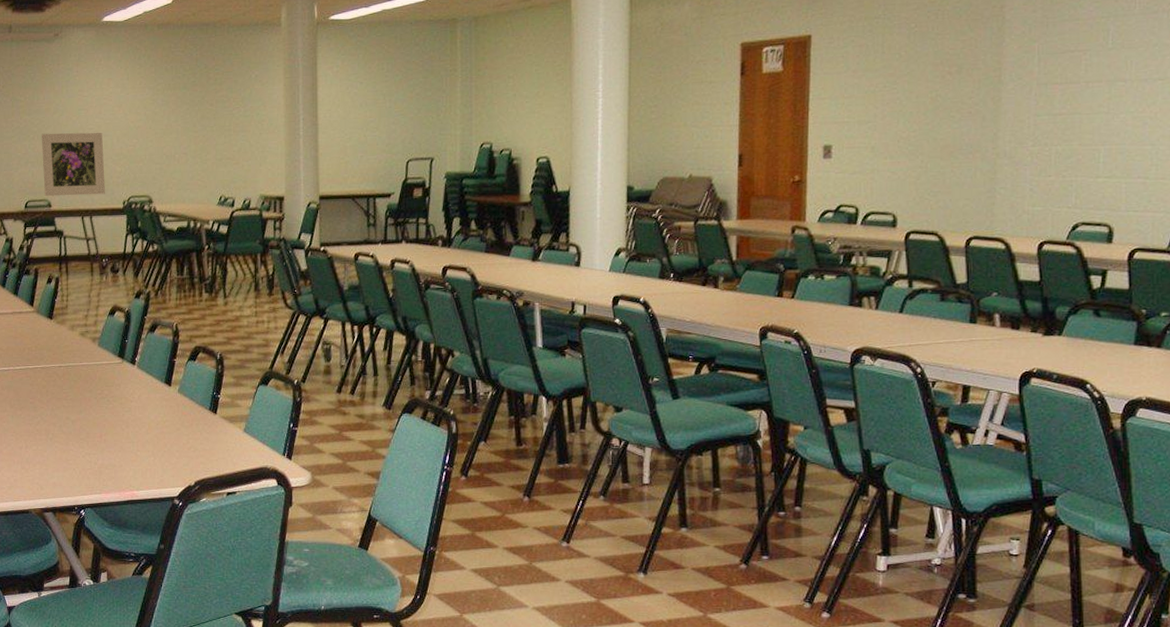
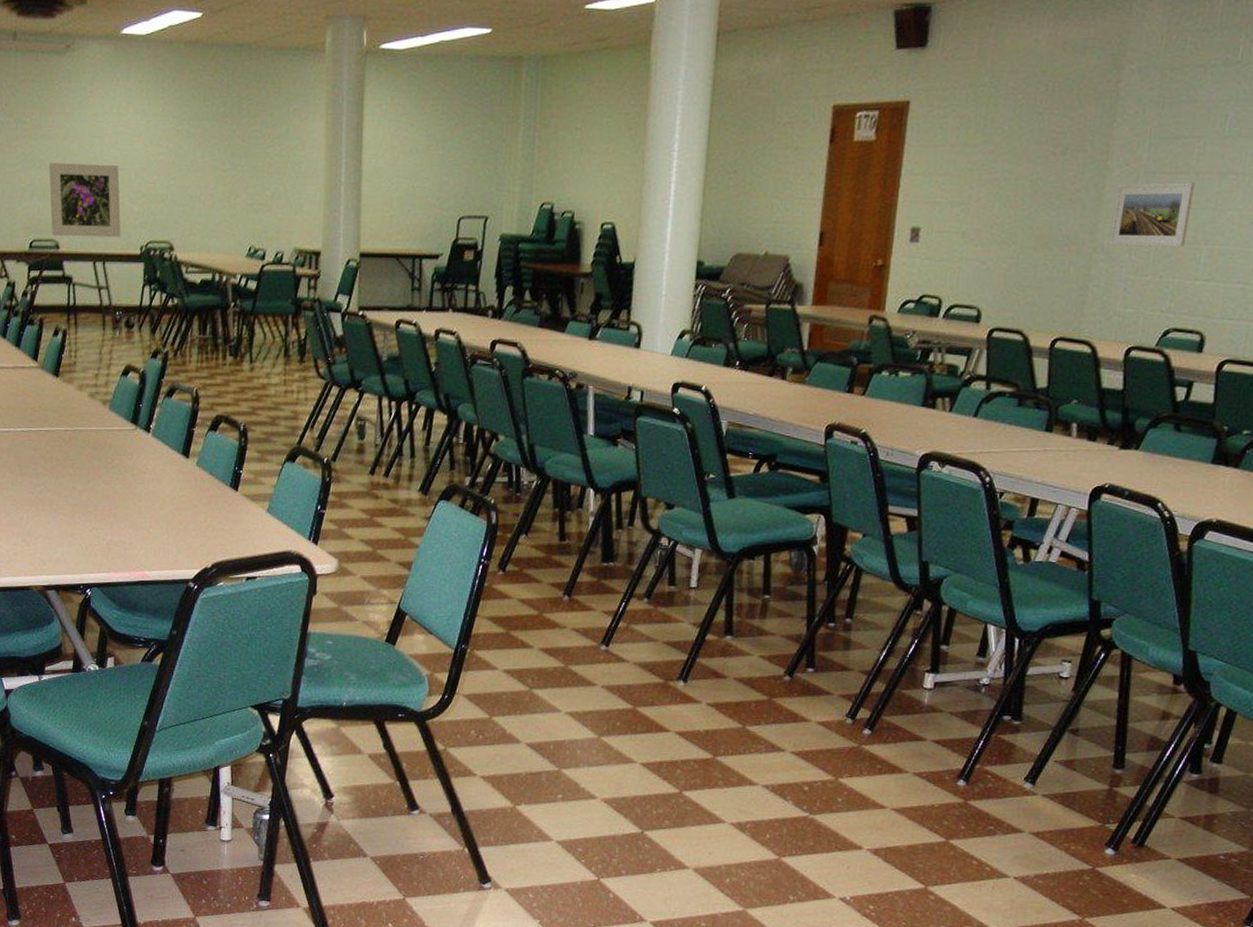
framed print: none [1010,90,1086,152] -> present [1108,182,1195,247]

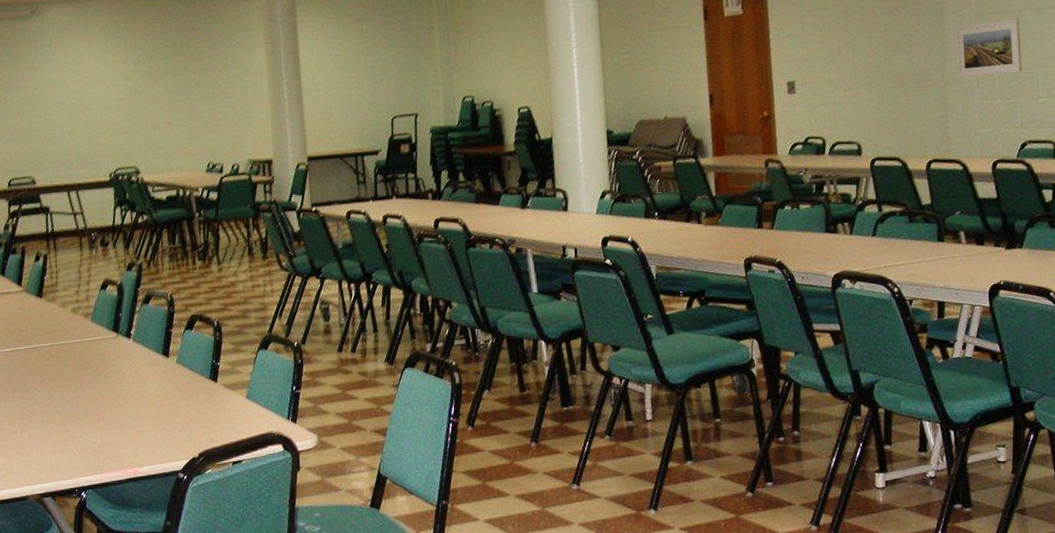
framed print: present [48,162,121,238] -> none [21,106,91,173]

